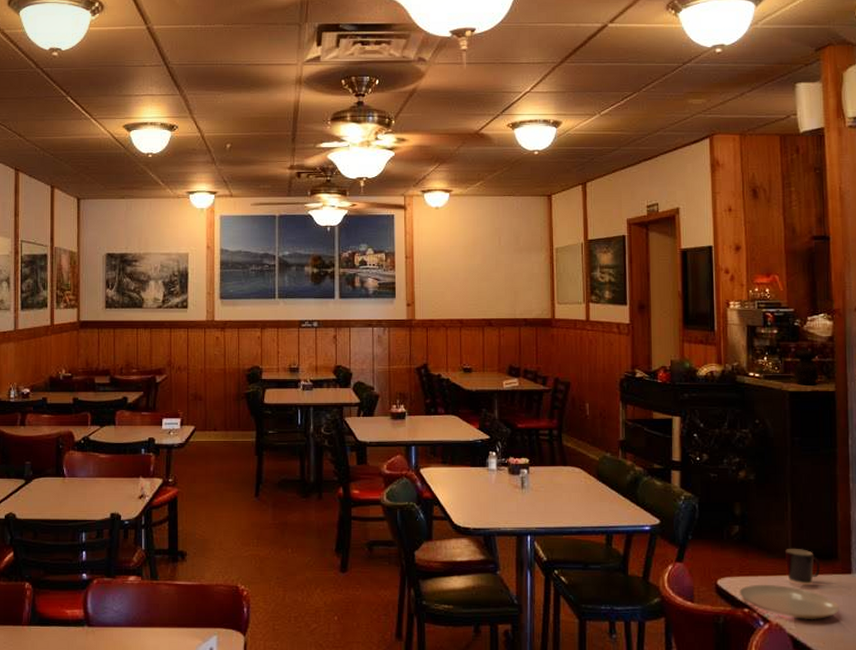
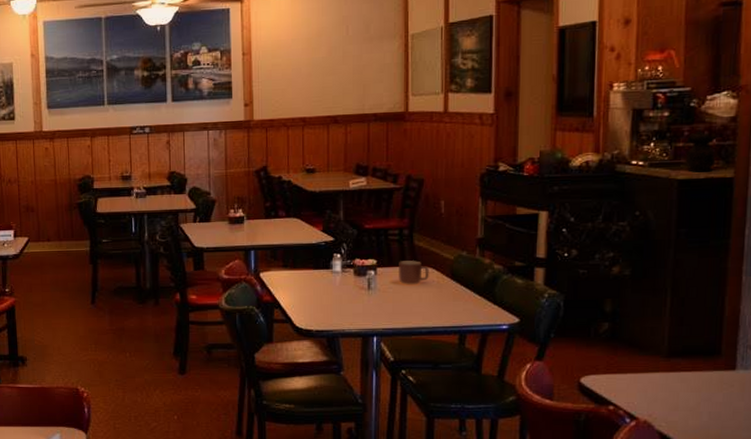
mug: none [548,460,577,485] -> present [397,260,429,285]
plate: present [739,584,840,620] -> none [604,381,719,417]
mug: present [784,548,821,585] -> none [659,344,700,382]

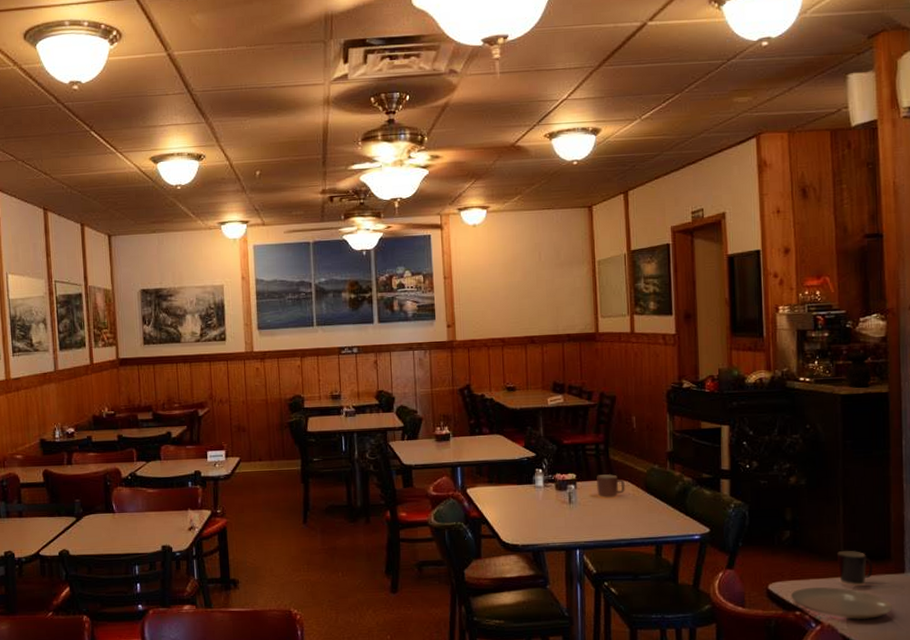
plate: none [604,381,719,417] -> present [790,587,893,620]
mug: none [659,344,700,382] -> present [836,550,873,586]

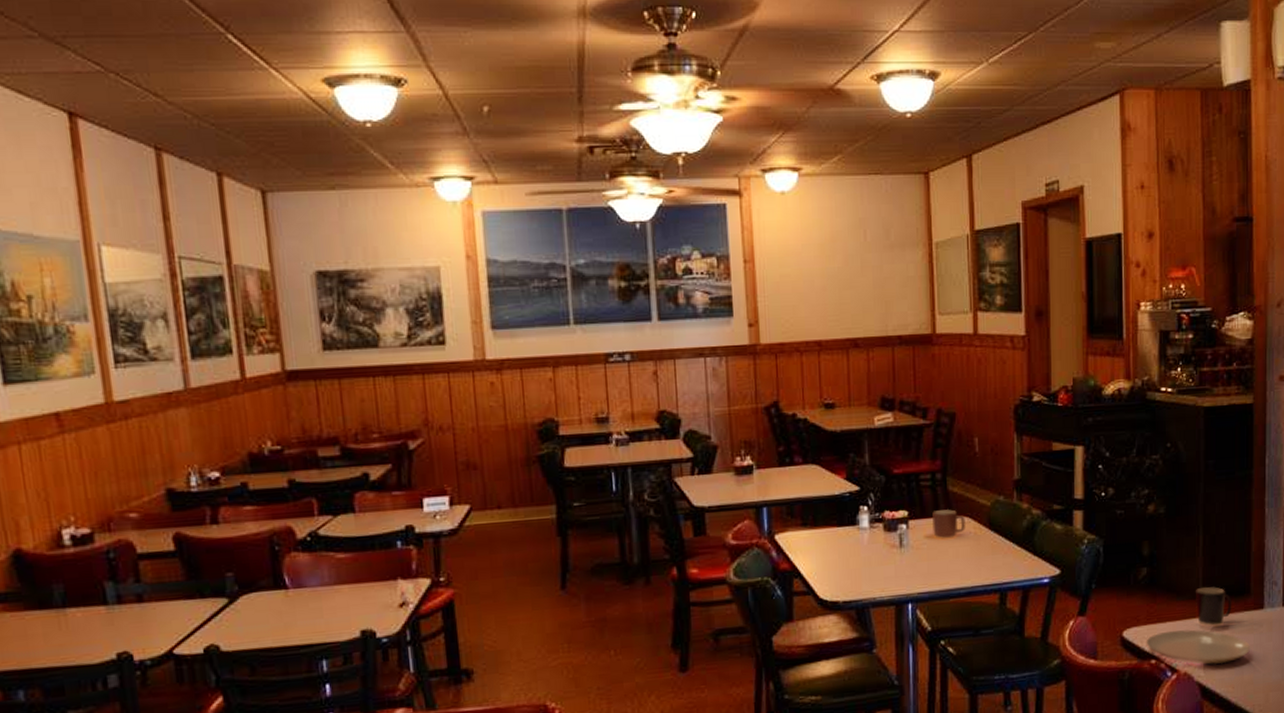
coffeepot: present [842,346,874,388] -> none [1206,350,1239,399]

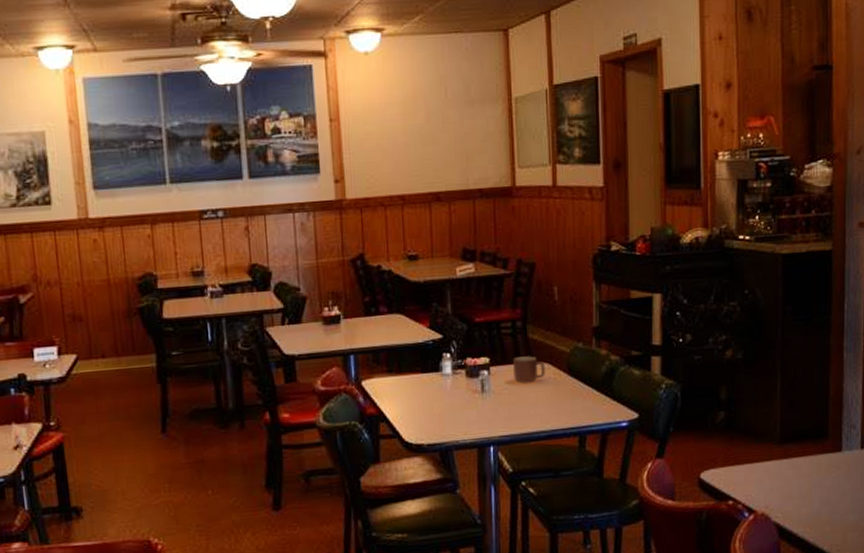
plate: present [1146,629,1251,665] -> none [723,471,829,506]
mug: present [1195,586,1232,627] -> none [772,429,810,469]

